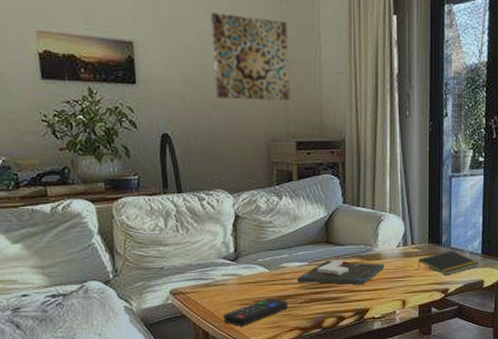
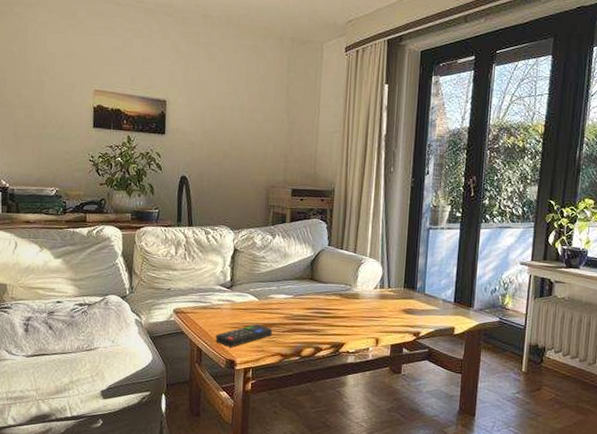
wall art: present [211,13,290,100] -> none [228,79,293,154]
board game: present [298,260,385,285] -> none [282,295,362,321]
notepad: present [417,250,480,276] -> none [391,296,452,320]

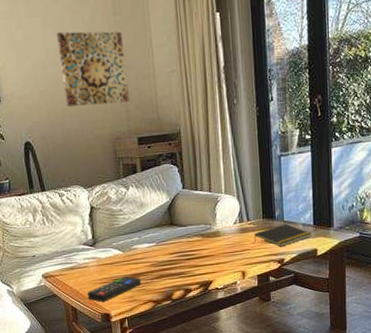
wall art: none [228,79,293,154] -> present [56,31,130,107]
notepad: none [391,296,452,320] -> present [253,223,312,247]

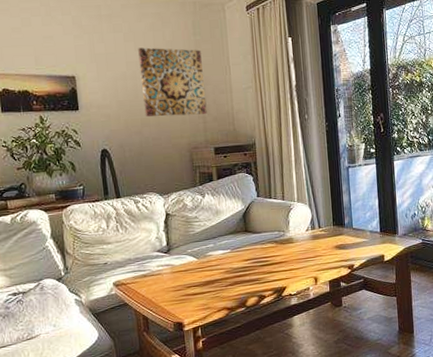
remote control: present [87,275,142,302] -> none [160,283,216,310]
notepad: present [253,223,312,247] -> none [325,230,379,253]

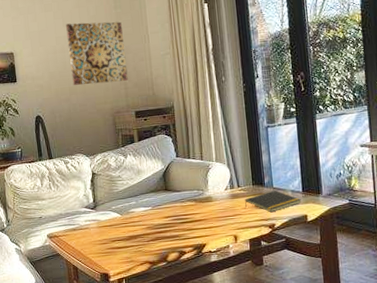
notepad: none [325,230,379,253] -> present [244,190,302,213]

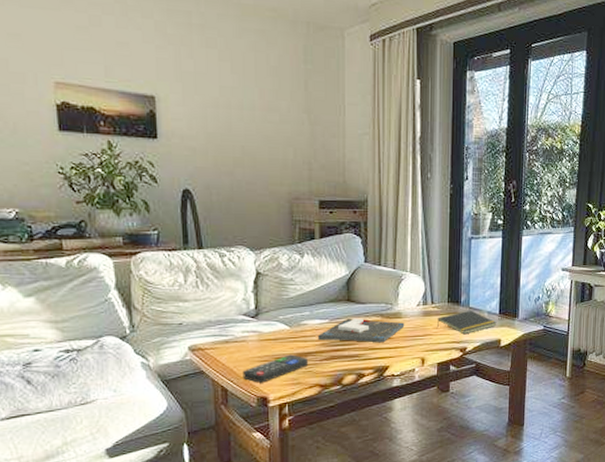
wall art: present [66,21,128,85] -> none [235,70,314,160]
remote control: none [88,237,139,262] -> present [242,354,309,383]
board game: none [144,204,216,224] -> present [318,318,405,343]

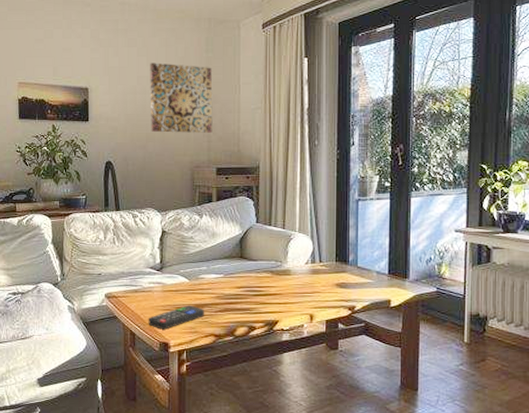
wall art: none [235,70,314,160] -> present [150,63,213,133]
board game: present [318,318,405,343] -> none [214,274,294,298]
notepad: present [436,310,497,335] -> none [324,269,386,294]

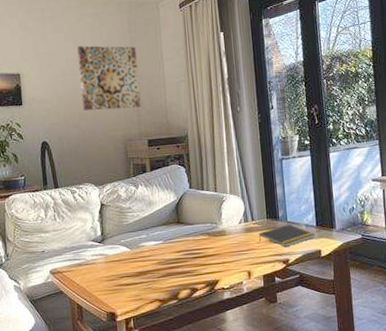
remote control: present [148,305,205,330] -> none [94,273,148,300]
notepad: none [324,269,386,294] -> present [258,224,316,247]

